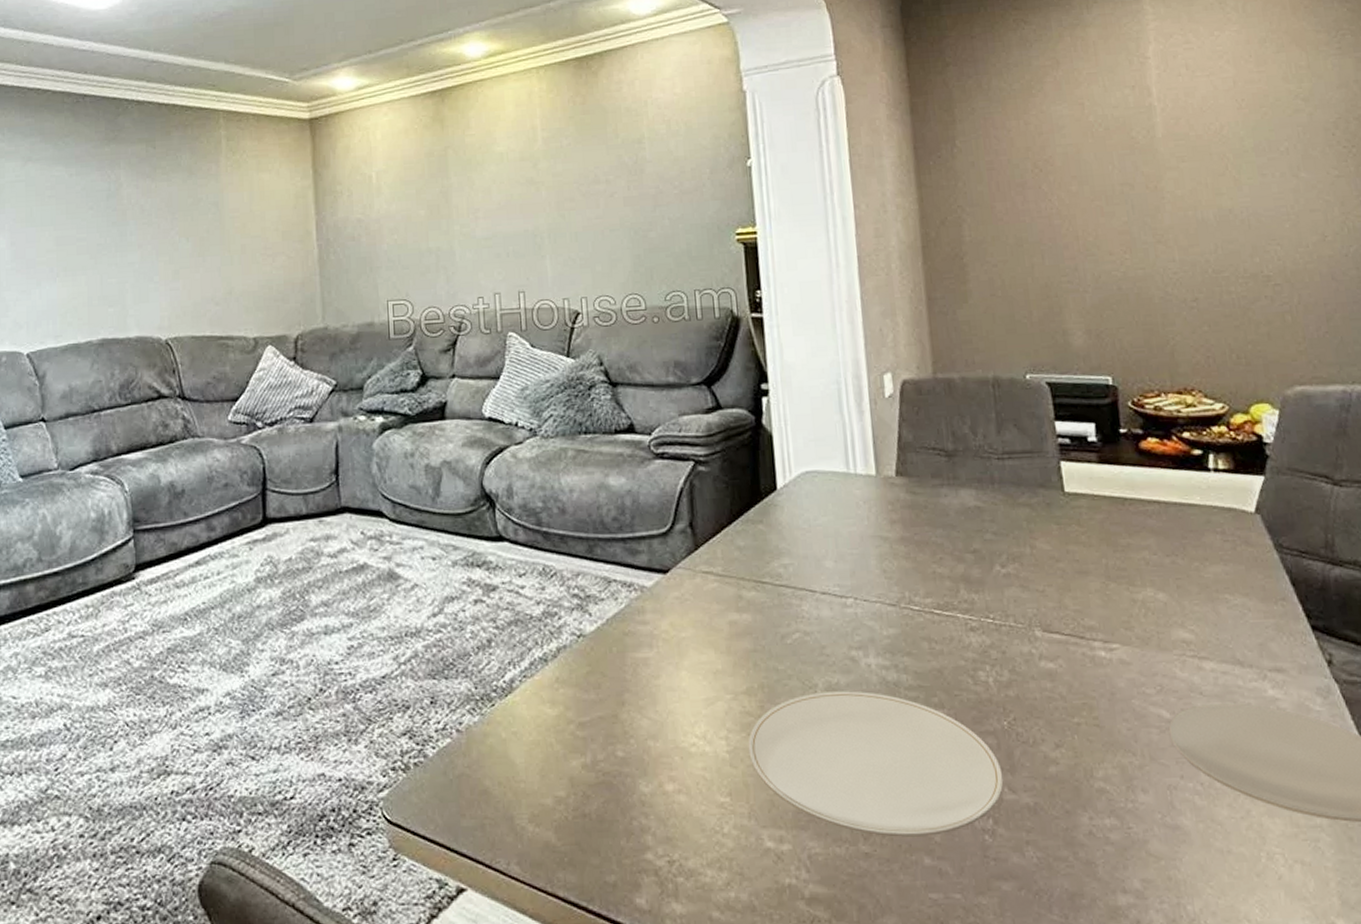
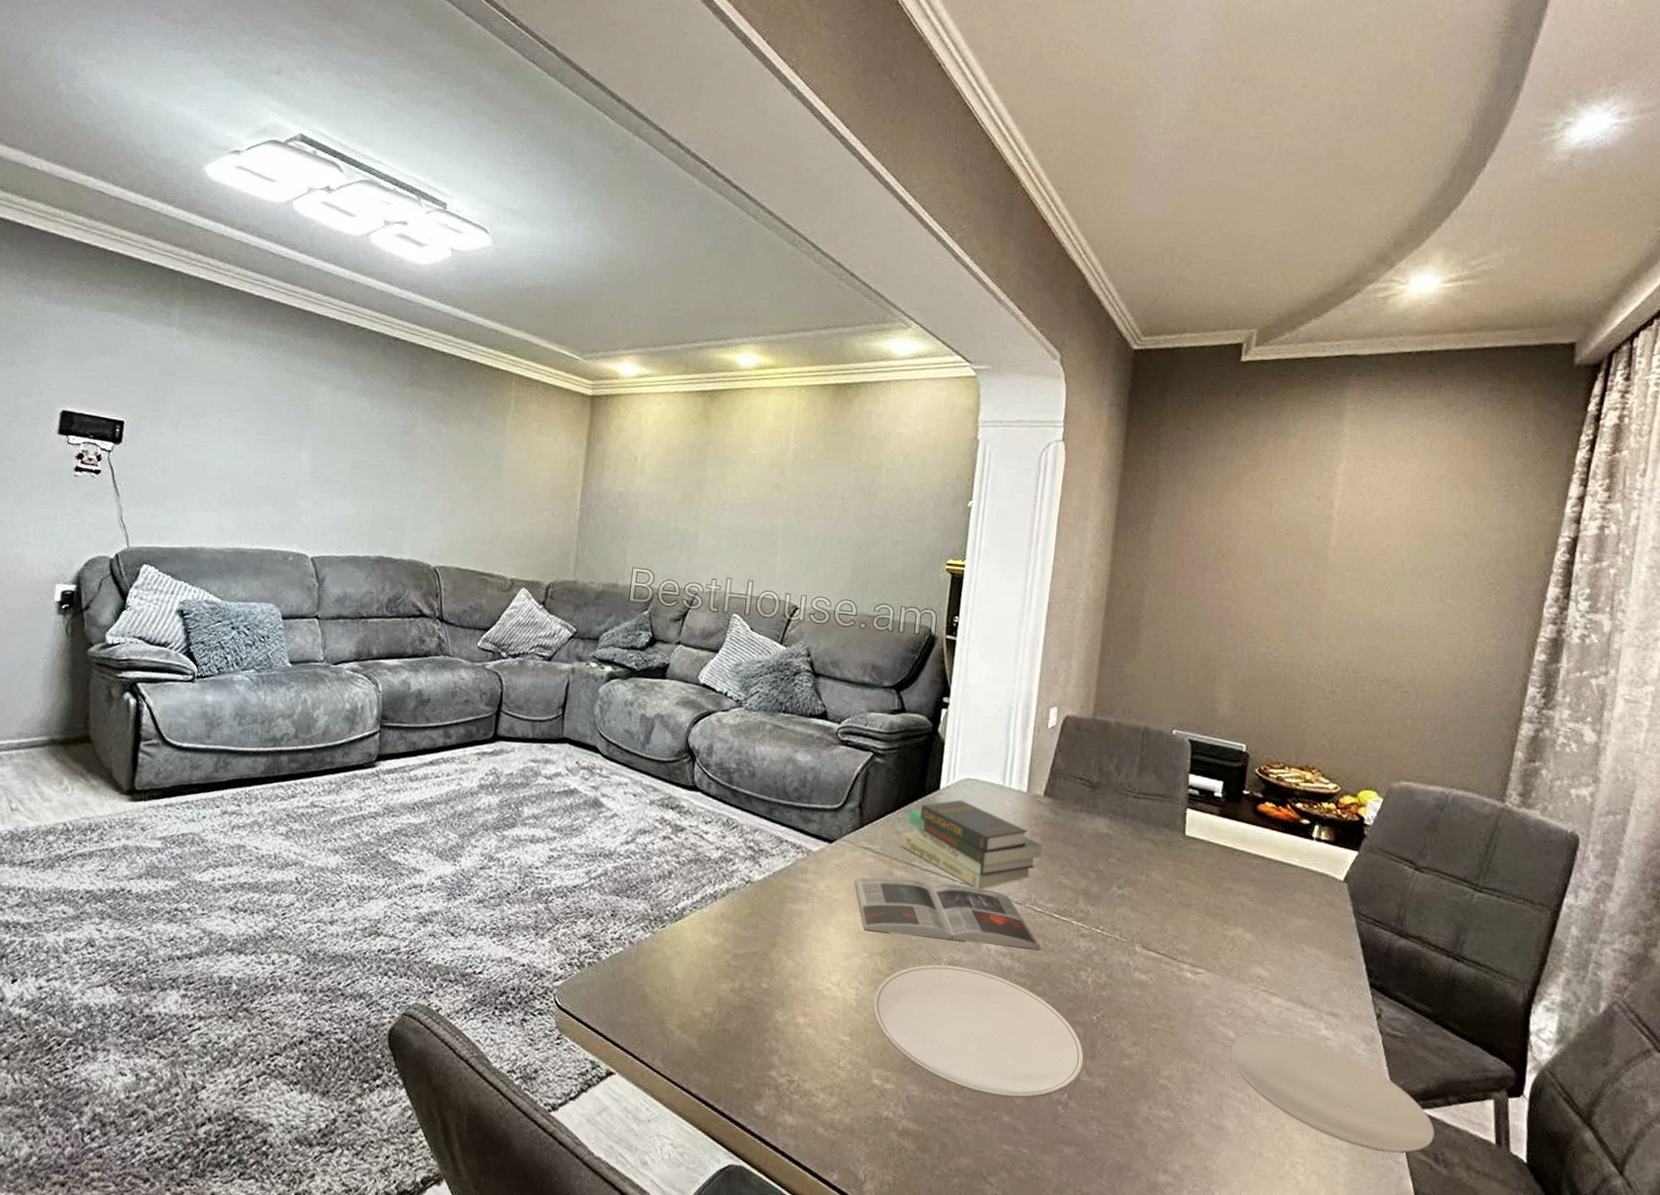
magazine: none [701,594,928,667] -> present [855,877,1041,950]
books: none [742,497,907,597] -> present [899,800,1042,889]

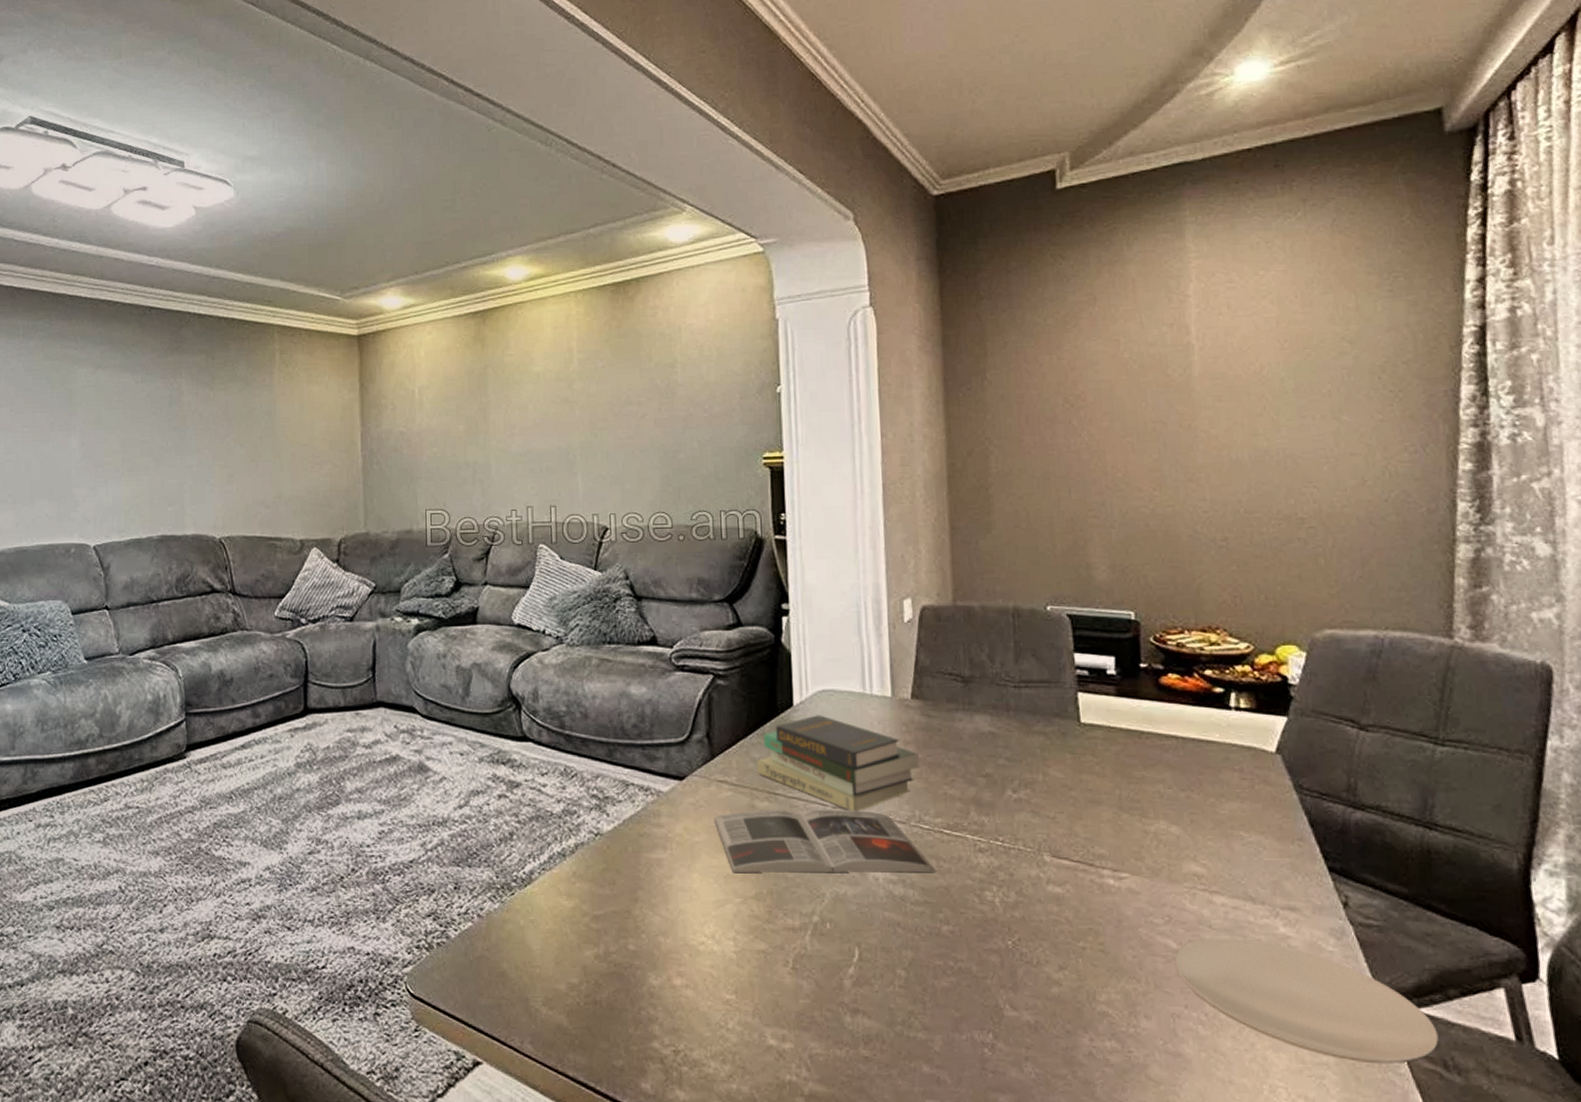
plate: present [873,964,1084,1099] -> none [755,901,1005,1045]

